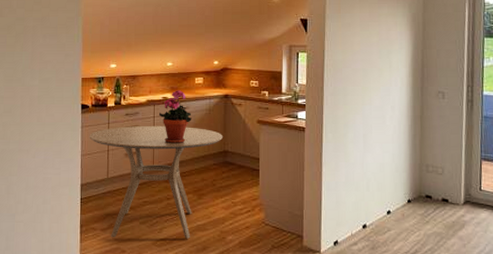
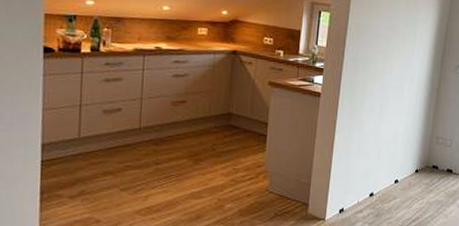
dining table: present [89,125,222,239] -> none [54,78,227,207]
potted plant: present [159,90,192,144] -> none [150,40,192,103]

